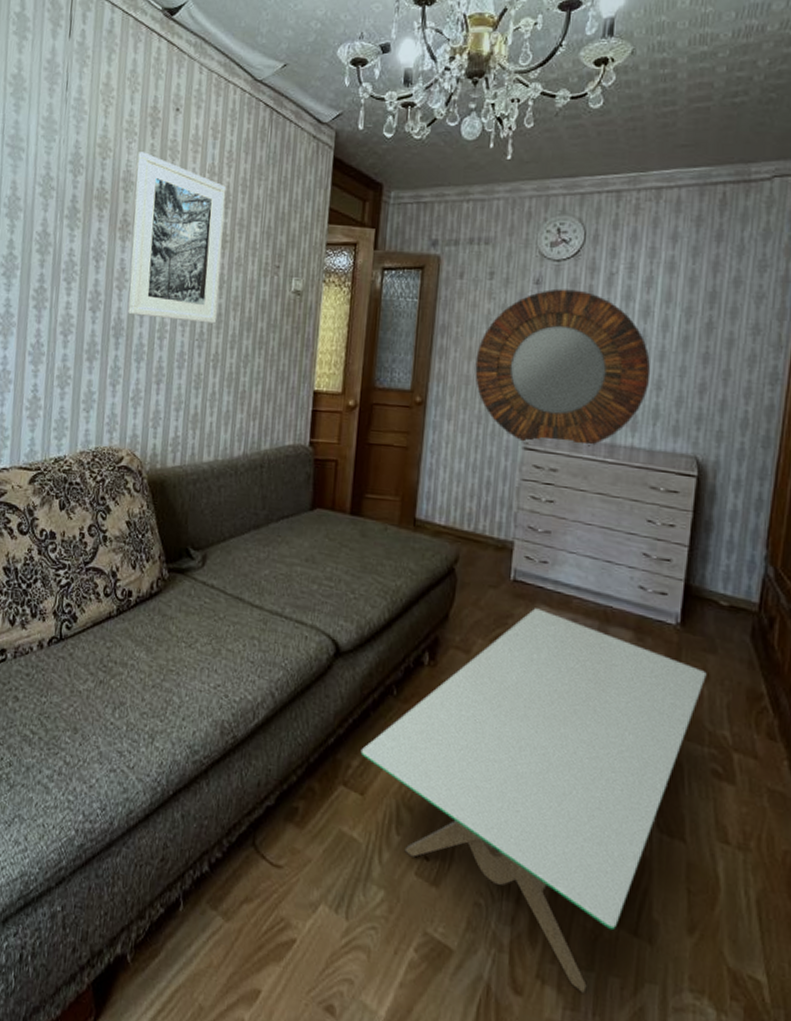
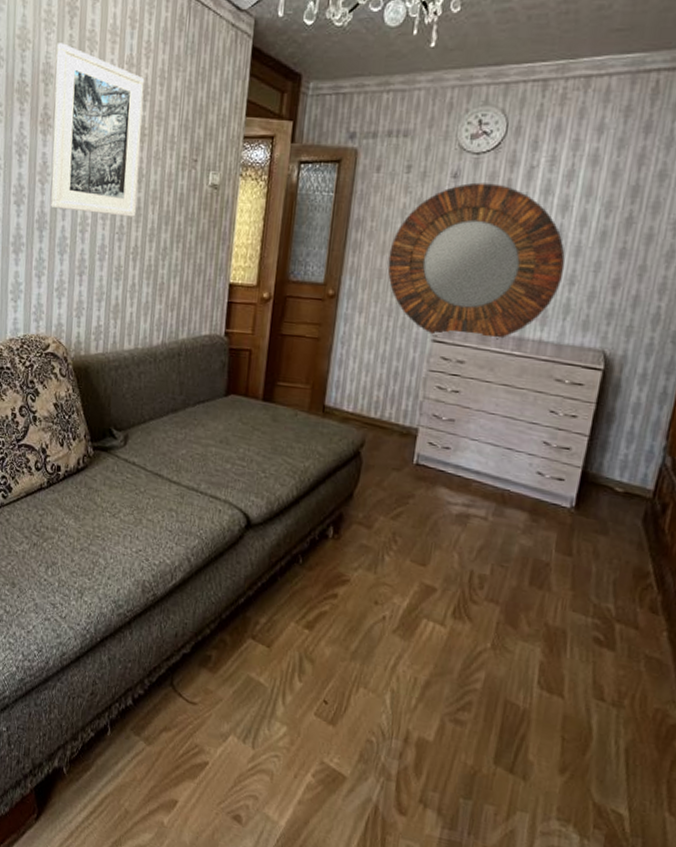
coffee table: present [360,608,707,993] -> none [268,490,597,817]

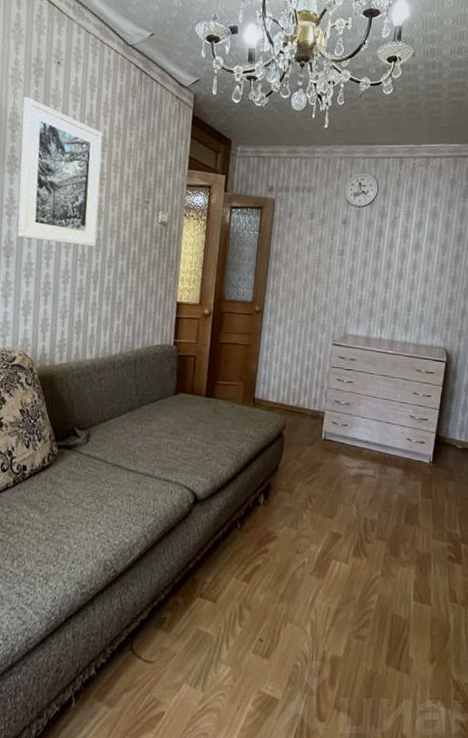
home mirror: present [387,182,565,340] -> none [299,227,419,342]

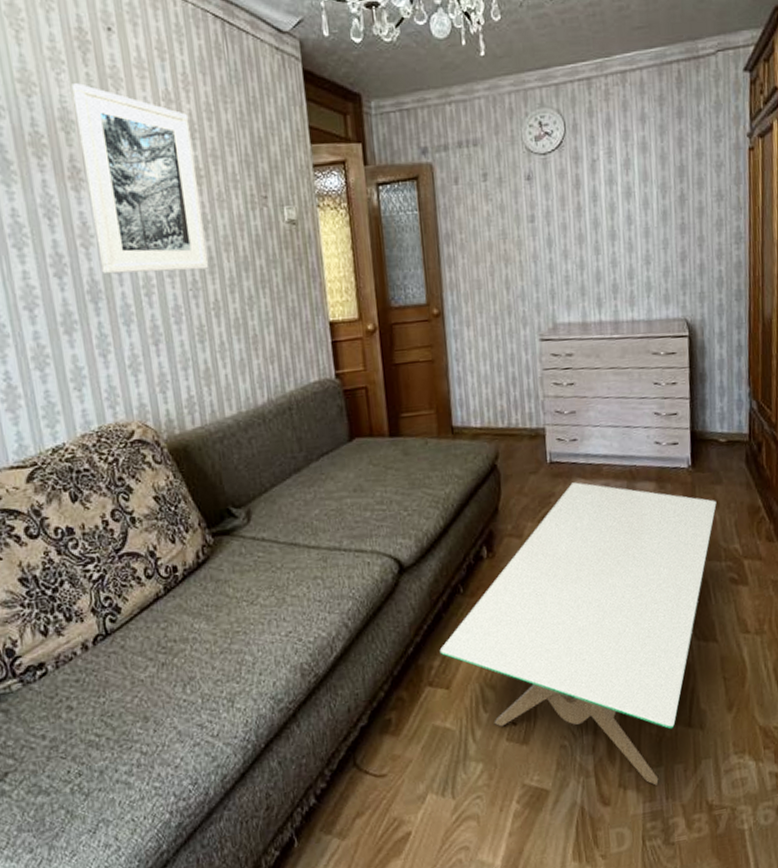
coffee table: none [213,458,447,713] -> present [439,482,717,785]

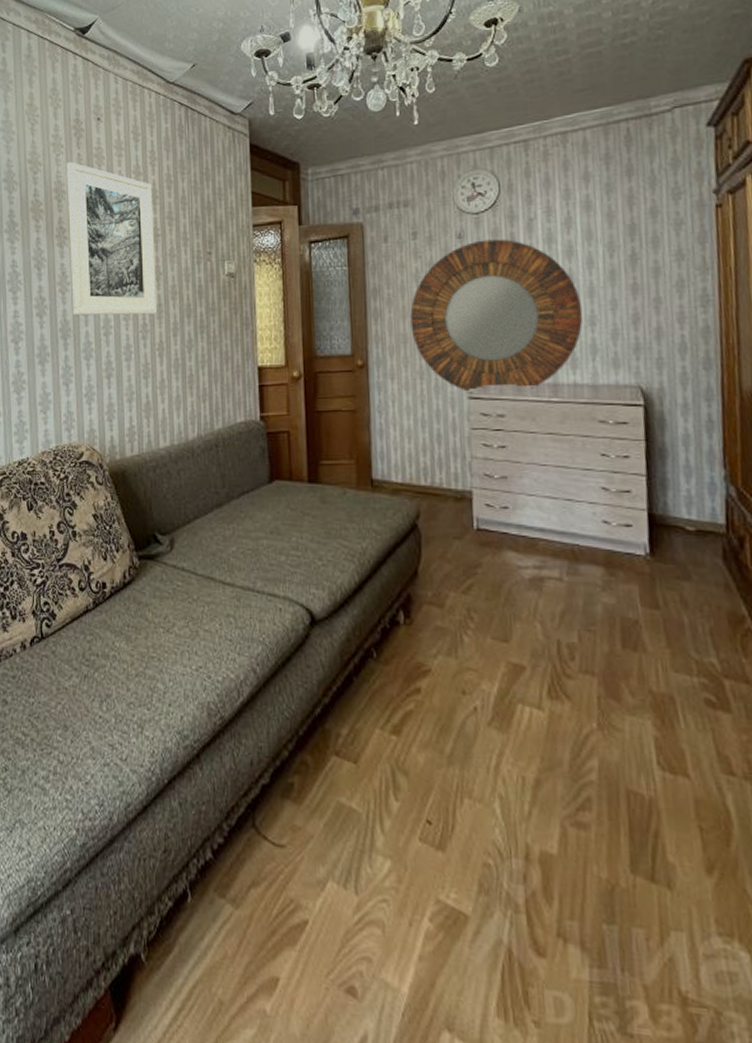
coffee table: present [439,482,717,785] -> none [348,554,685,948]
home mirror: none [483,180,640,335] -> present [410,239,583,393]

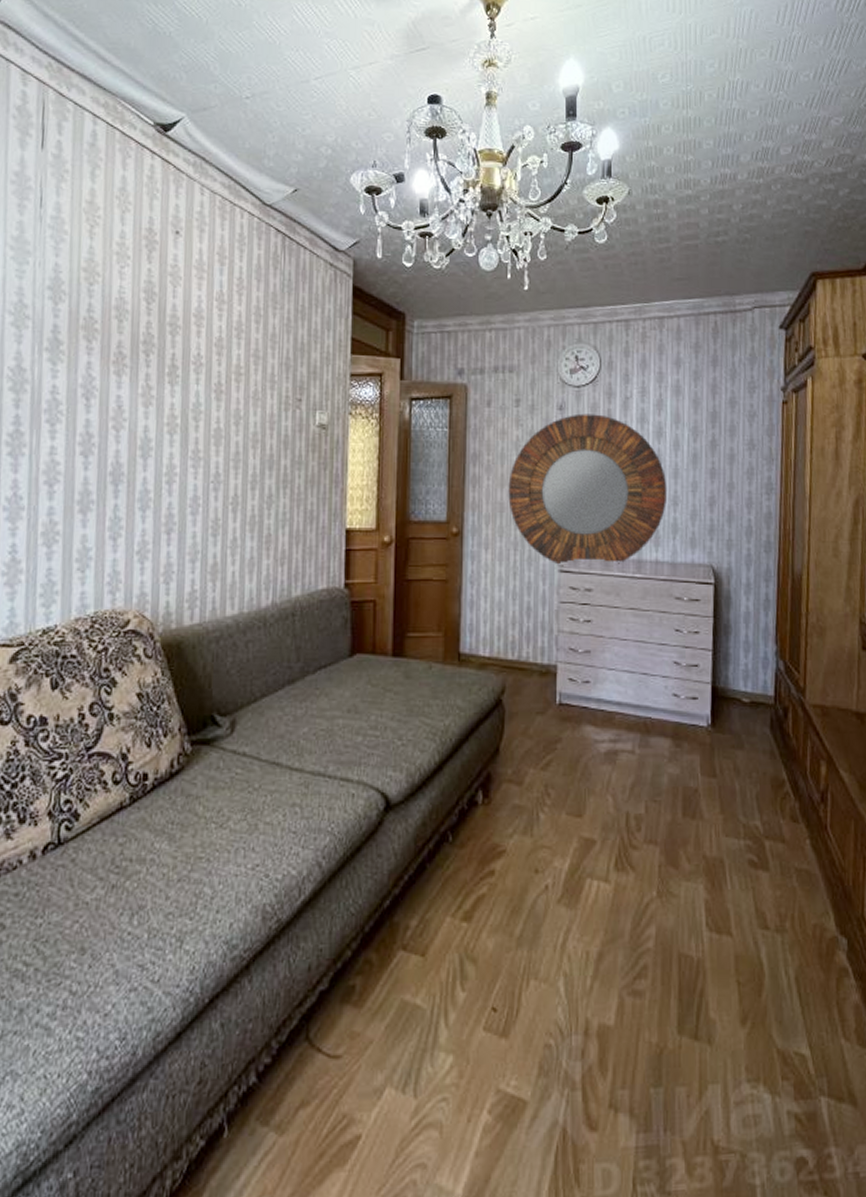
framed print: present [66,162,158,316] -> none [128,277,238,463]

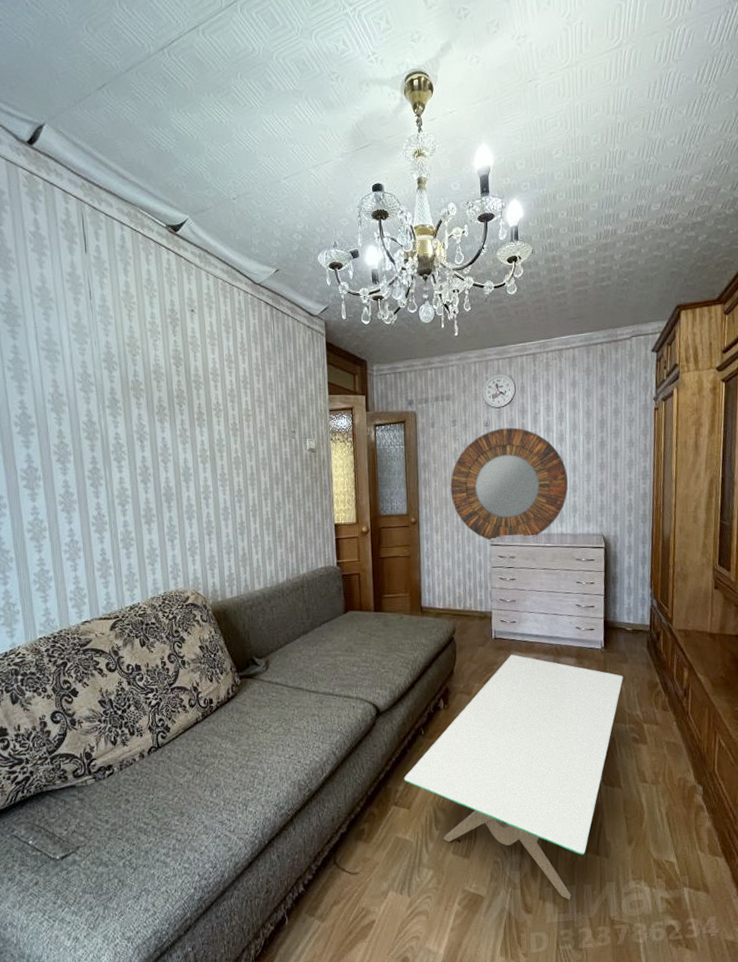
coffee table: none [418,729,737,1111] -> present [404,654,623,900]

